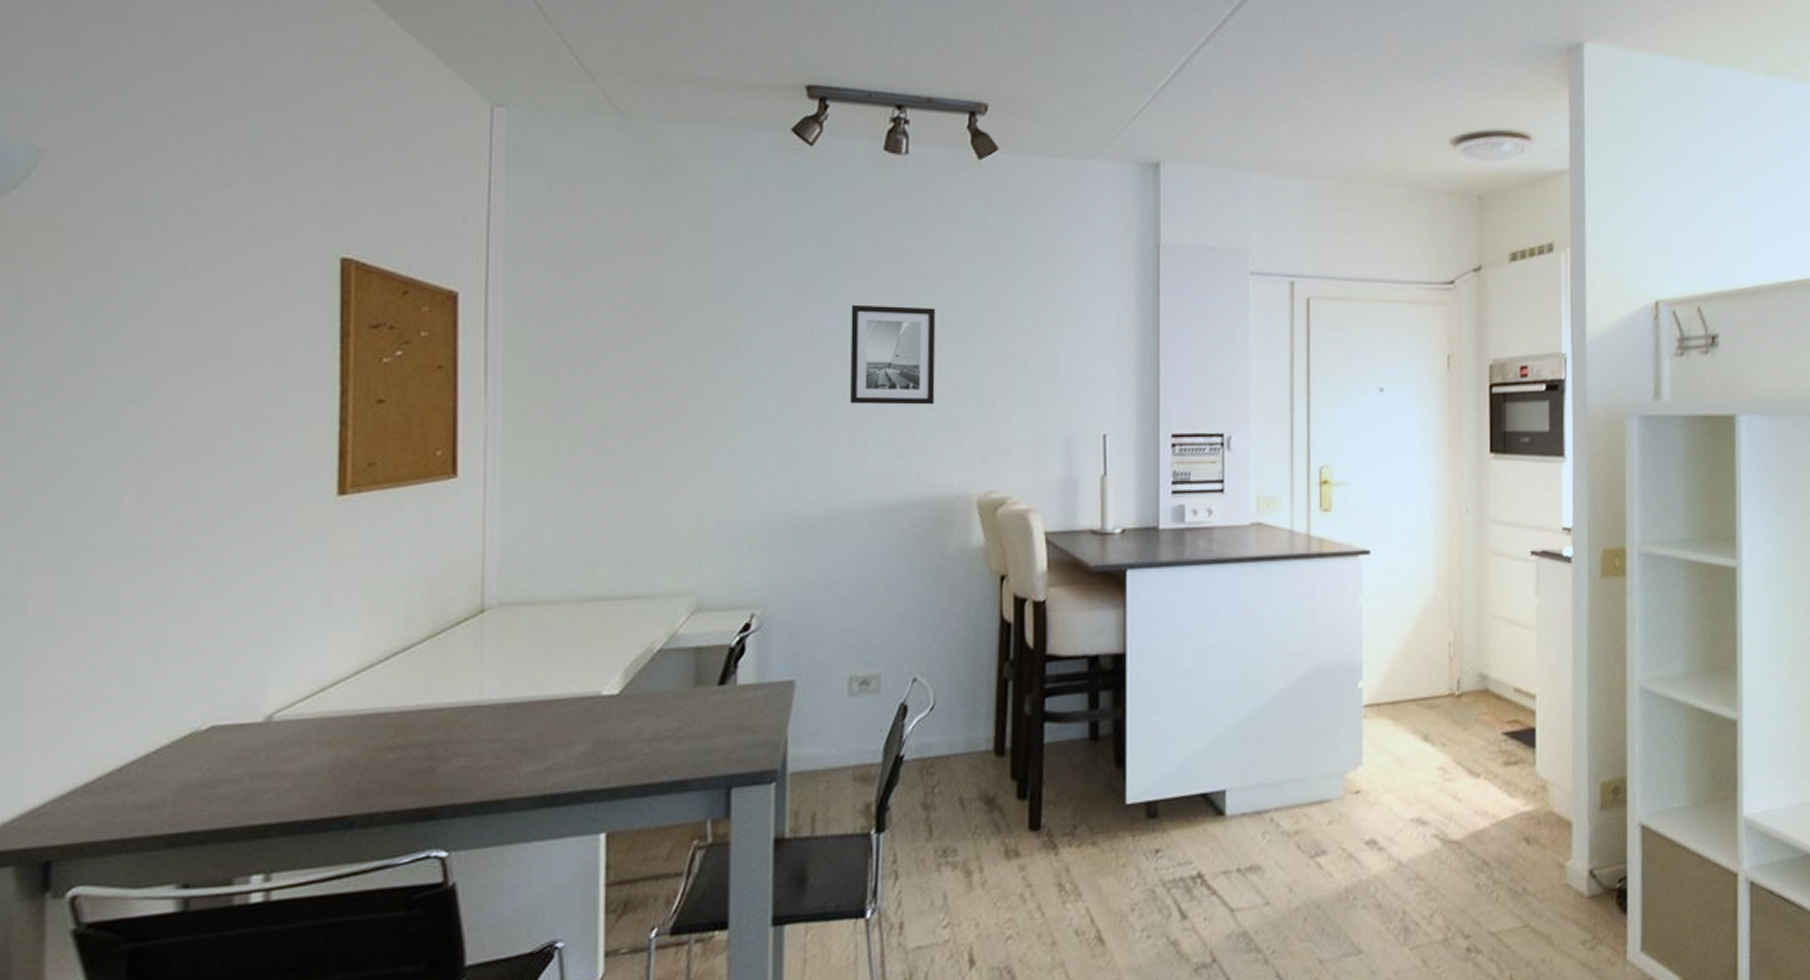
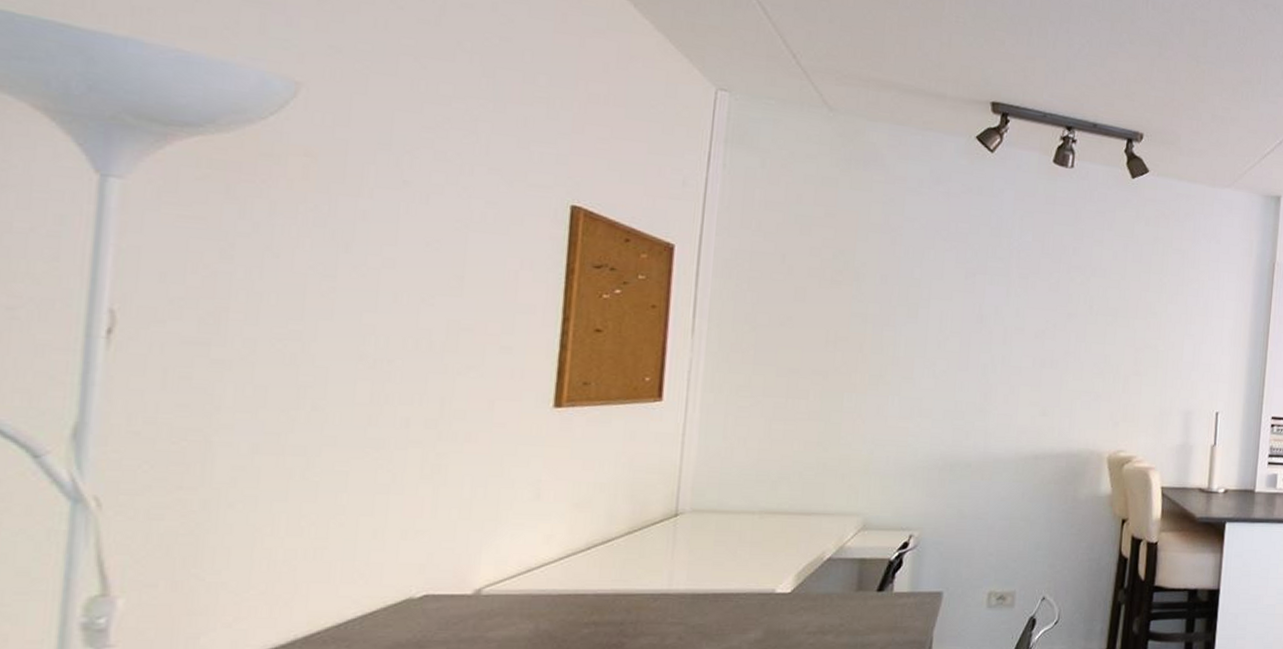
wall art: present [849,304,936,405] -> none [1007,287,1086,376]

